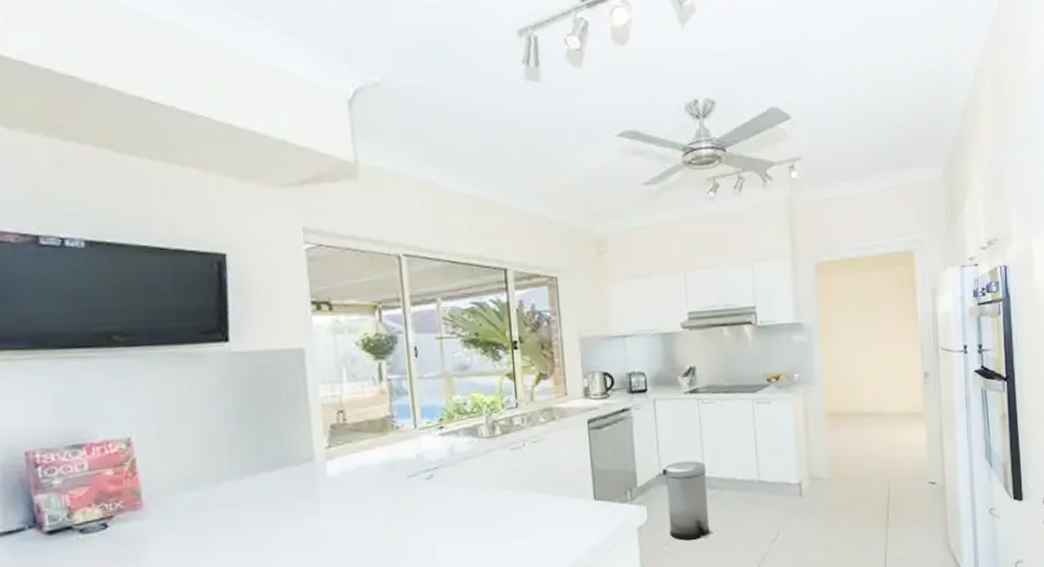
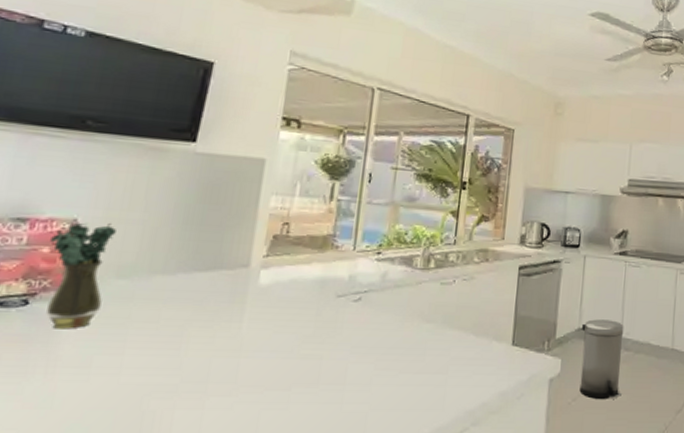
vase: none [111,437,179,547] -> present [46,218,116,329]

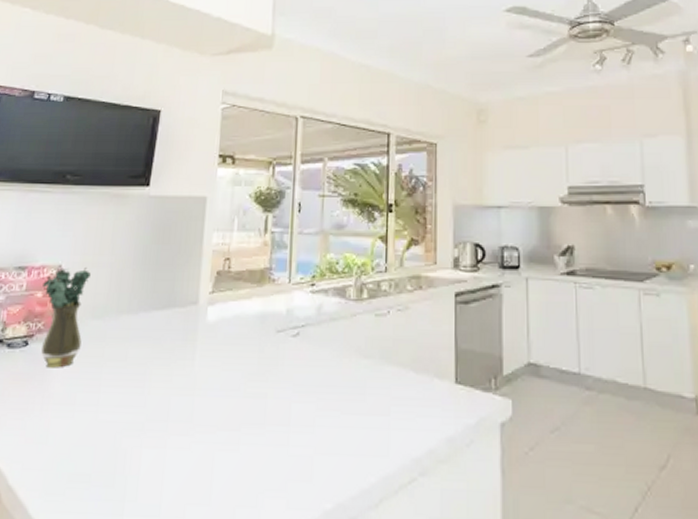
pedal bin: present [579,319,624,399] -> none [532,352,588,449]

